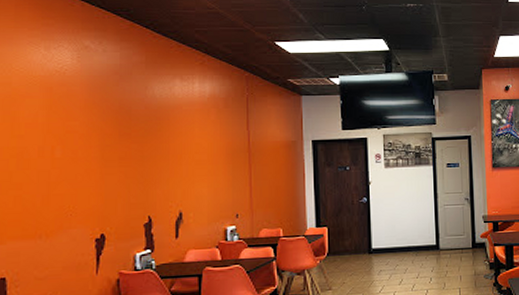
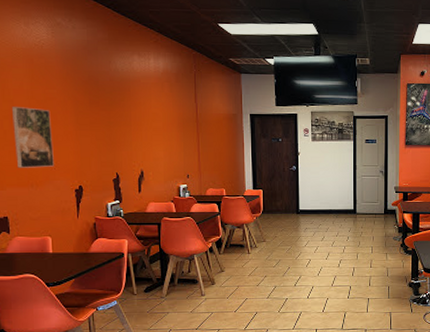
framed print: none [21,143,71,216] -> present [12,107,54,168]

